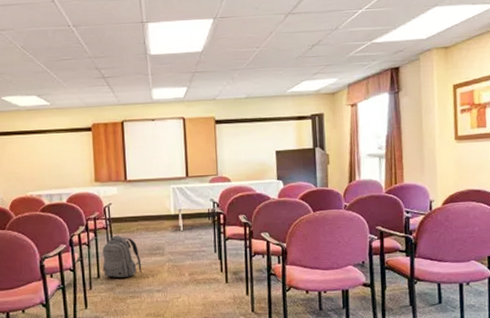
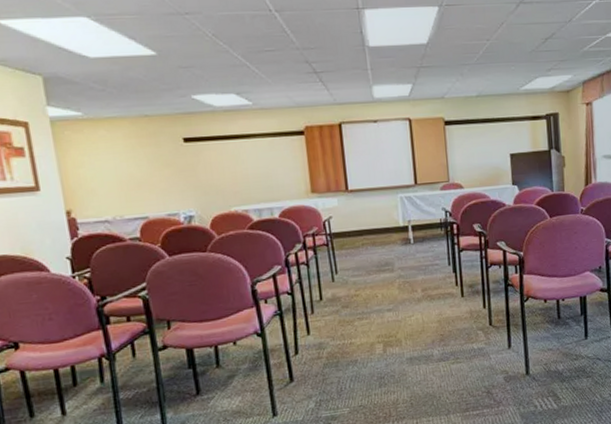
backpack: present [102,235,142,278] -> none [324,252,370,299]

